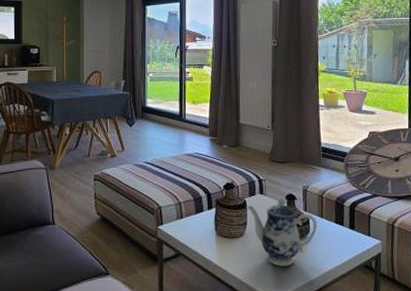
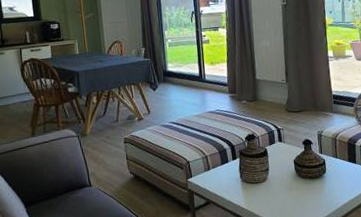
teapot: present [247,197,318,266] -> none [268,143,333,204]

